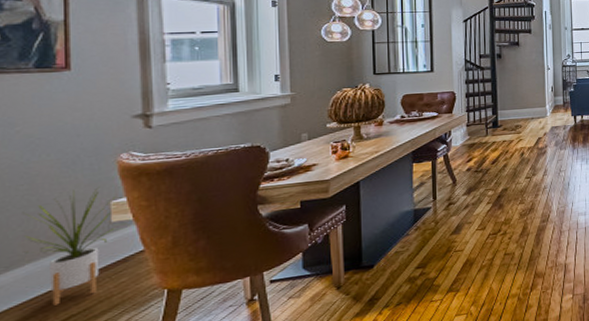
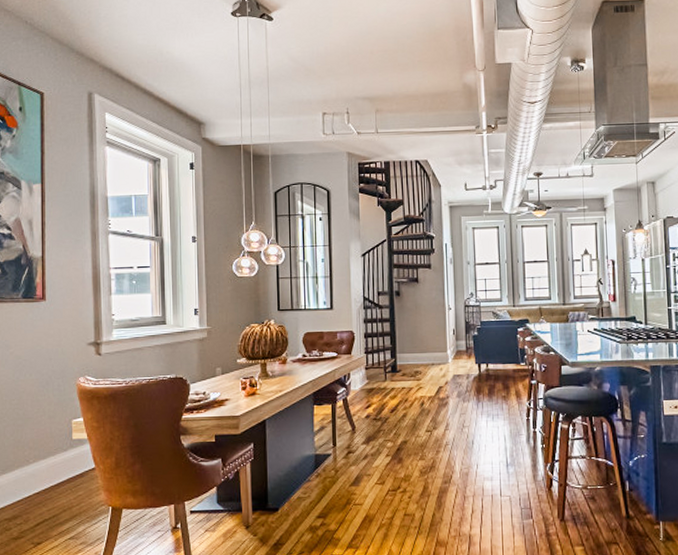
house plant: present [24,188,116,306] -> none [15,407,76,509]

